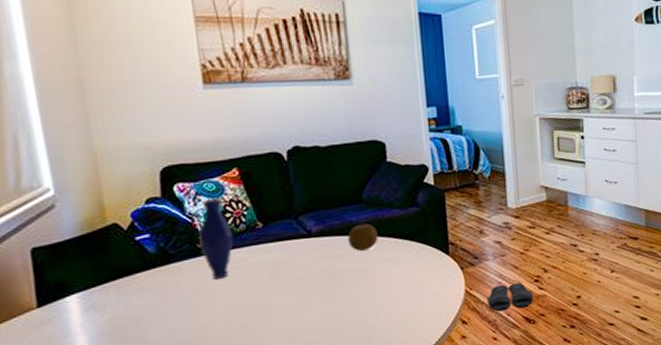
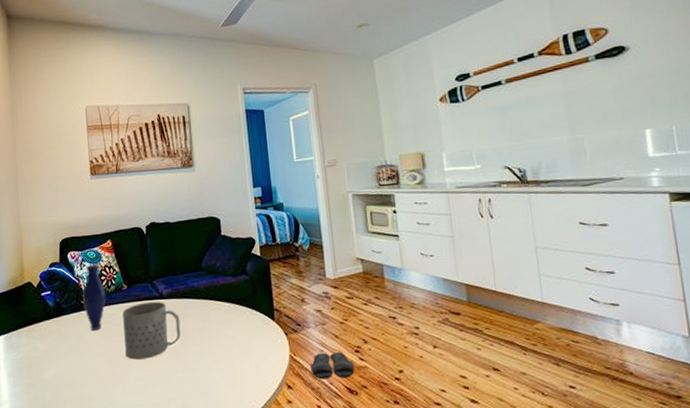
mug: none [257,240,337,309] -> present [122,301,181,360]
fruit: present [347,223,378,252] -> none [190,288,215,314]

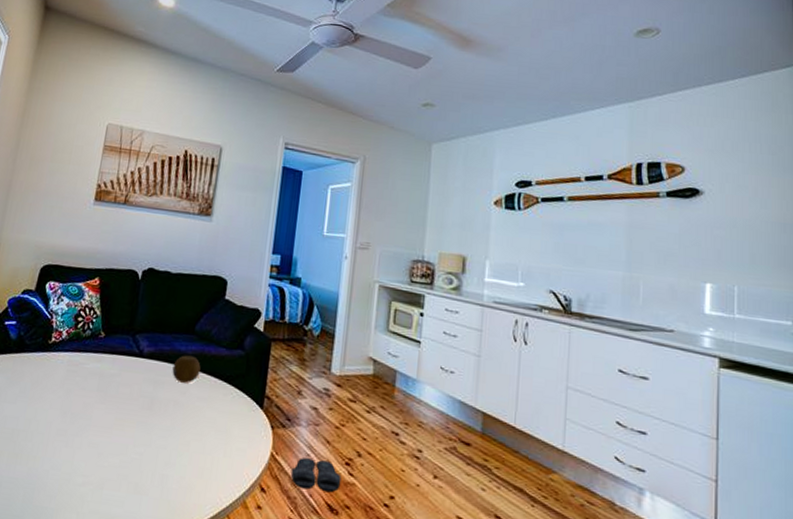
vase: present [82,264,106,331] -> none [49,301,80,378]
mug: present [122,301,181,360] -> none [84,357,157,424]
fruit: none [190,288,215,314] -> present [172,355,201,384]

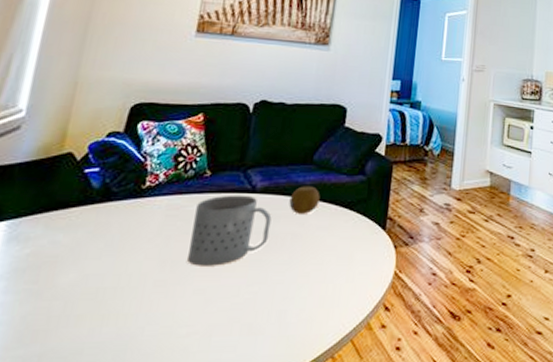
mug: none [84,357,157,424] -> present [187,195,272,266]
slippers: present [291,458,342,493] -> none [414,272,463,301]

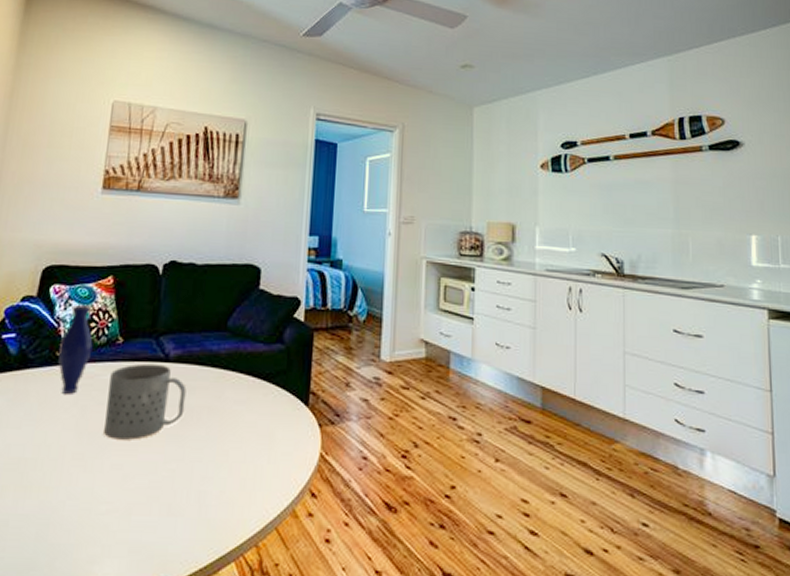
vase: none [143,141,181,225] -> present [57,305,93,394]
fruit: present [289,186,320,215] -> none [204,355,236,387]

